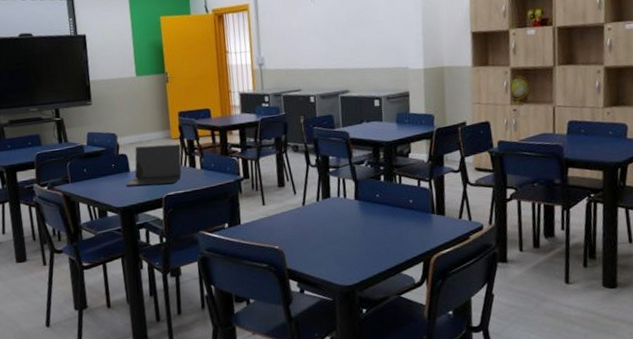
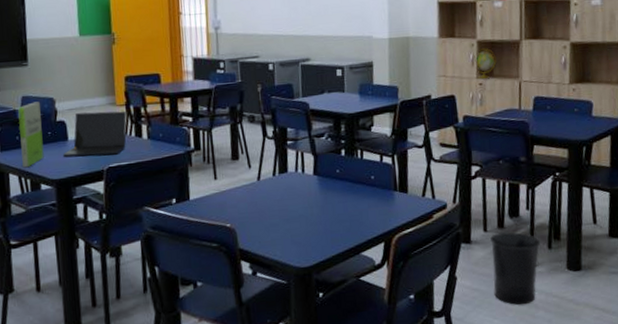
book: none [84,137,109,197] -> present [18,101,44,168]
waste bin: none [526,251,576,320] -> present [490,231,541,305]

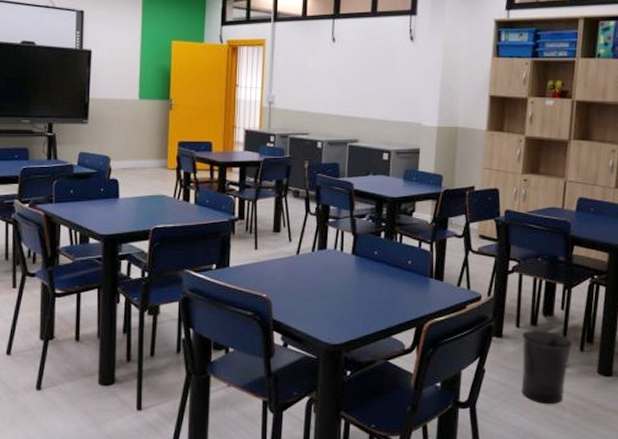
book: present [18,101,44,168] -> none [74,158,96,221]
laptop: present [63,111,127,158] -> none [113,173,176,216]
globe: present [474,48,497,80] -> none [521,145,543,176]

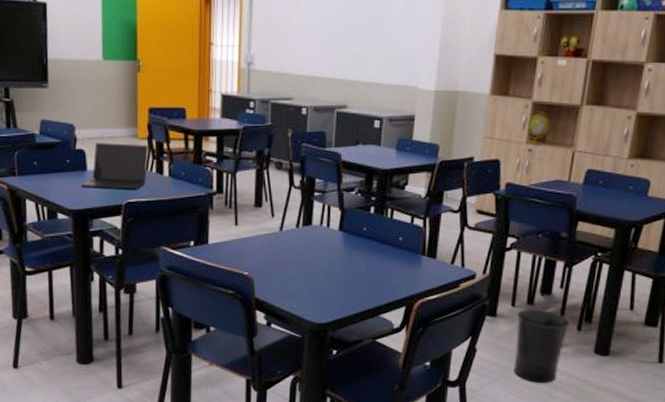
laptop: none [113,173,176,216] -> present [81,143,148,190]
globe: none [521,145,543,176] -> present [526,111,551,145]

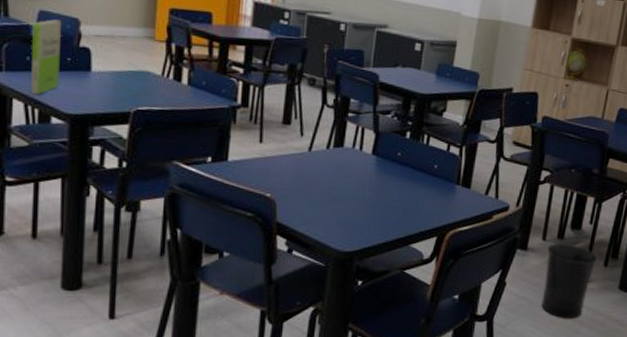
book: none [37,127,62,195] -> present [31,19,61,95]
laptop: present [81,143,148,190] -> none [83,42,166,97]

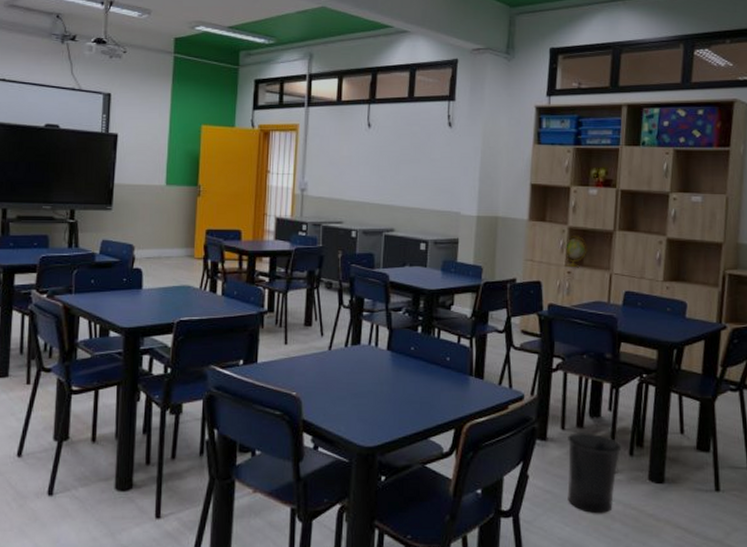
book: present [31,19,61,95] -> none [94,247,119,313]

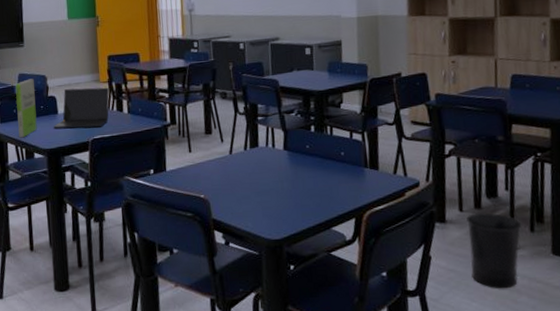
book: none [94,247,119,313] -> present [15,78,37,138]
laptop: none [136,262,203,308] -> present [54,87,109,130]
globe: present [564,236,587,268] -> none [446,26,470,58]

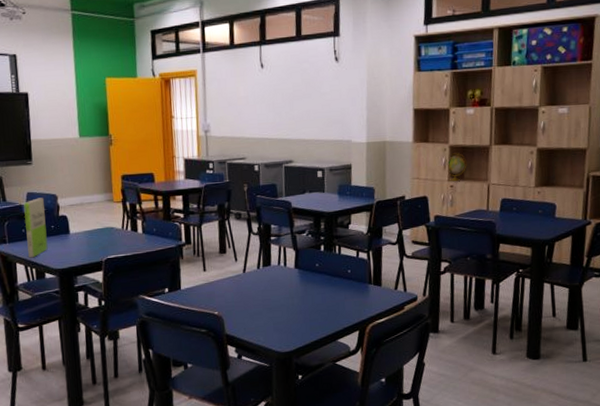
laptop: present [54,87,109,130] -> none [65,207,123,249]
globe: none [446,26,470,58] -> present [446,153,467,182]
waste bin: present [466,212,522,288] -> none [457,322,503,389]

